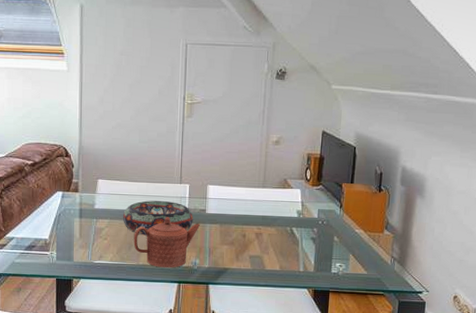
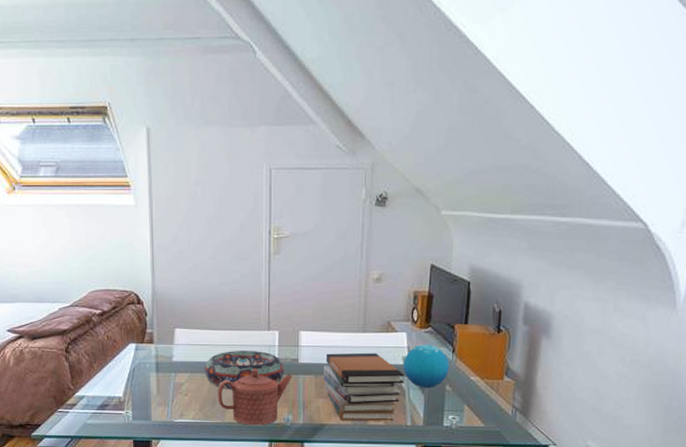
book stack: none [228,205,299,267] -> present [324,352,405,421]
decorative orb: none [297,200,337,239] -> present [403,344,449,388]

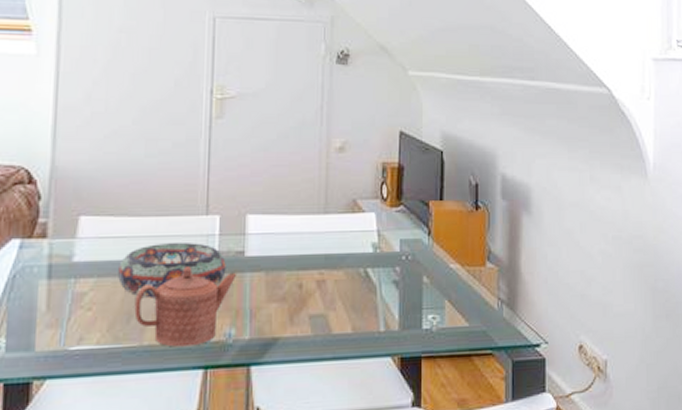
book stack: present [324,352,405,421] -> none [276,239,375,332]
decorative orb: present [403,344,449,388] -> none [372,226,425,282]

